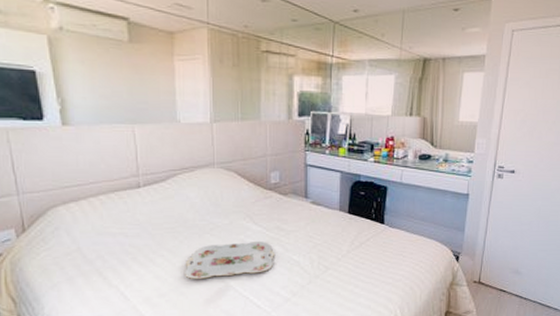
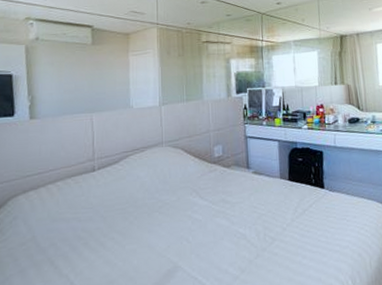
serving tray: present [185,242,274,279] -> none [134,216,221,262]

